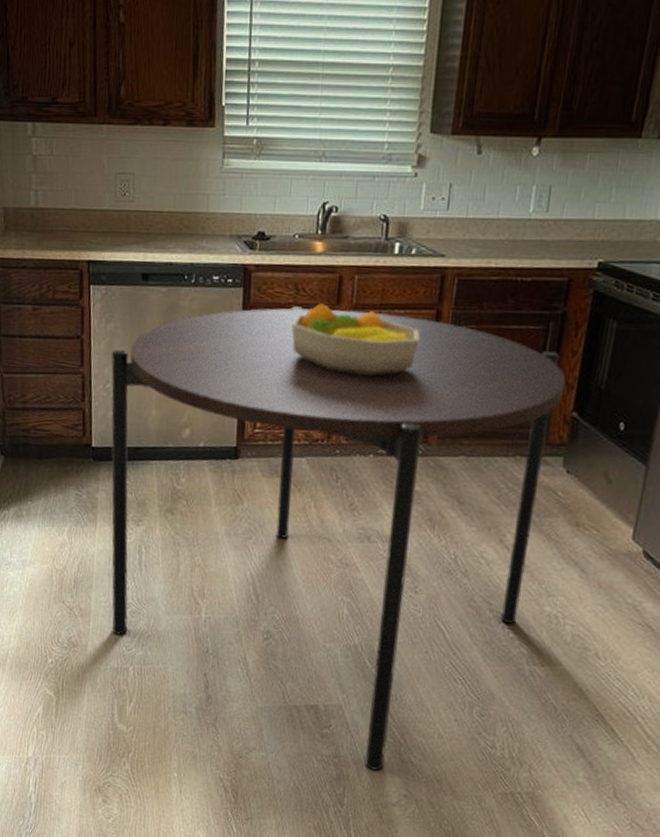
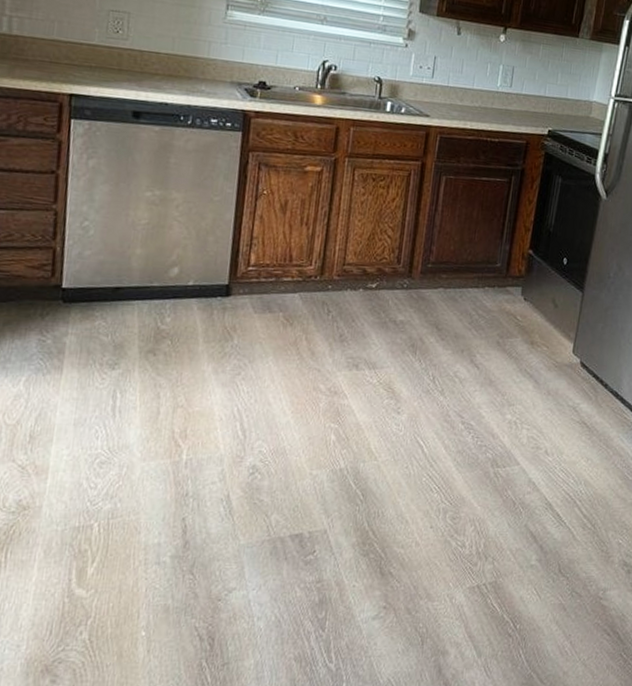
dining table: present [111,306,566,771] -> none [75,152,524,588]
fruit bowl: present [291,303,419,376] -> none [289,150,406,218]

